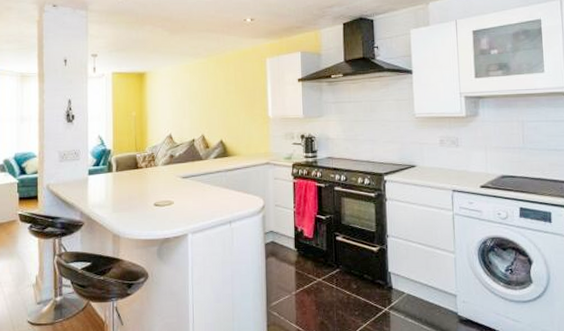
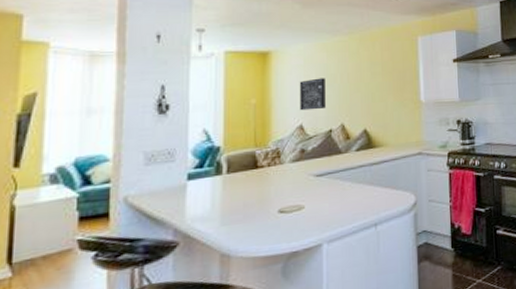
wall art: none [168,95,189,123] -> present [299,78,326,111]

